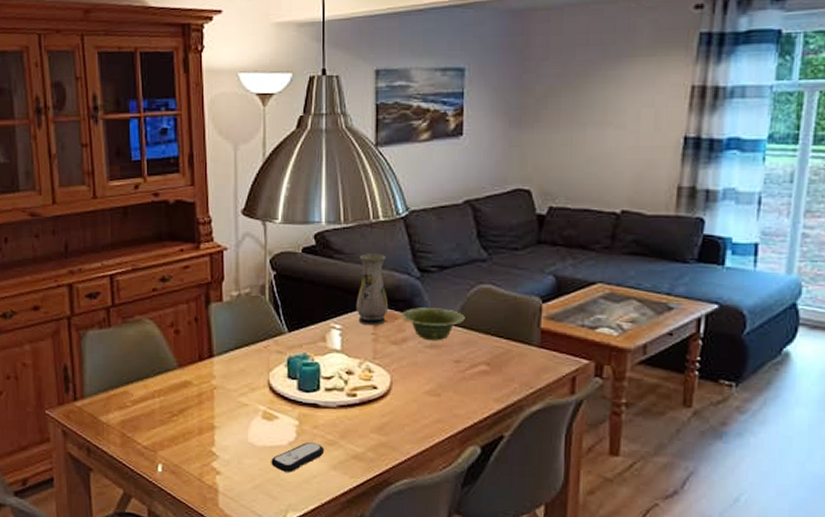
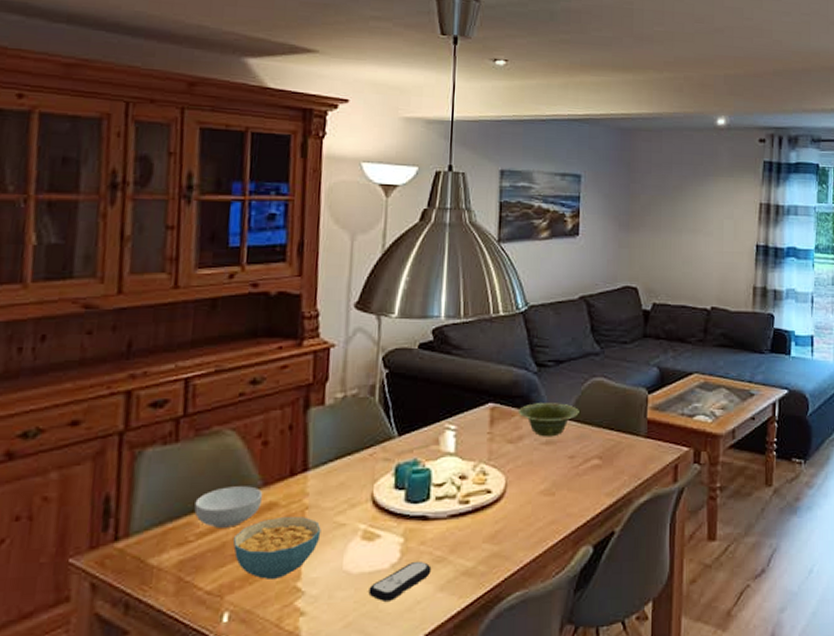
cereal bowl: none [128,365,179,399] -> present [194,486,263,528]
cereal bowl: none [159,393,228,443] -> present [233,516,321,579]
vase: present [355,253,389,326] -> none [472,349,506,425]

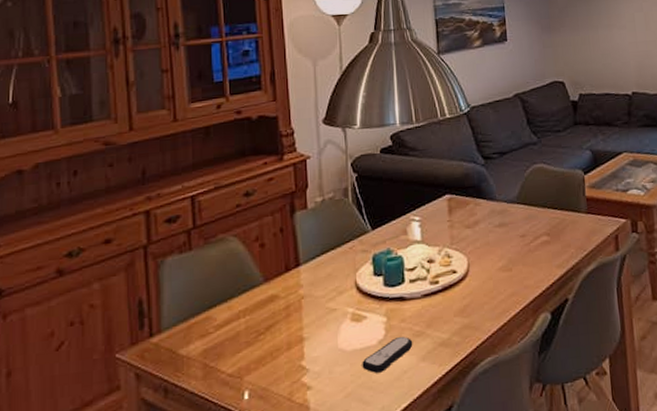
cereal bowl: present [194,486,263,528] -> none [211,282,266,321]
cereal bowl: present [233,516,321,579] -> none [245,305,317,361]
dish: present [517,403,579,437] -> none [471,189,525,221]

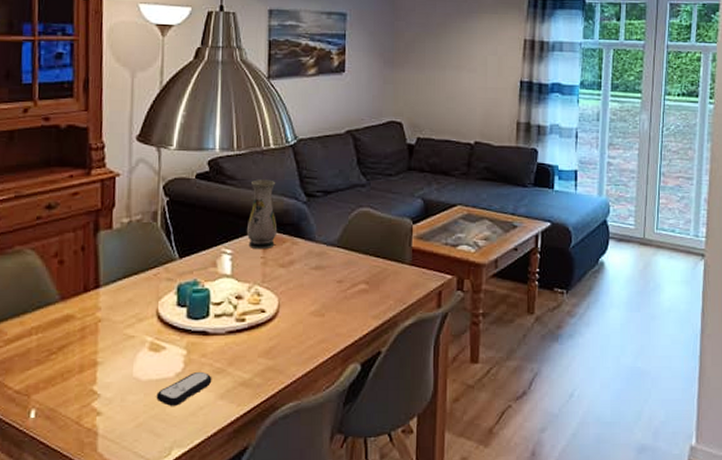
vase: none [431,147,461,214] -> present [246,179,278,250]

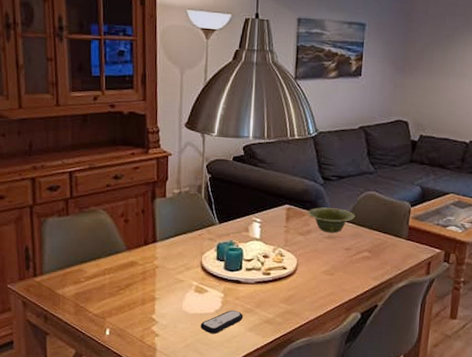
vase: present [246,179,278,250] -> none [273,163,299,221]
dish: none [288,231,347,263] -> present [307,207,355,233]

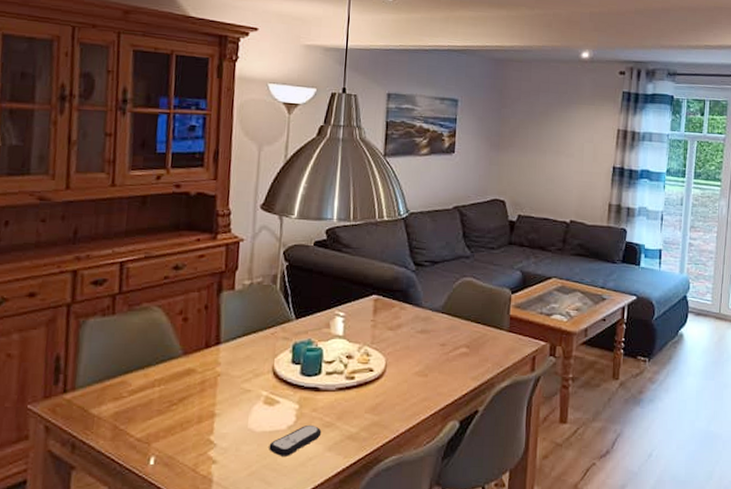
dish: present [307,207,355,233] -> none [397,297,451,327]

